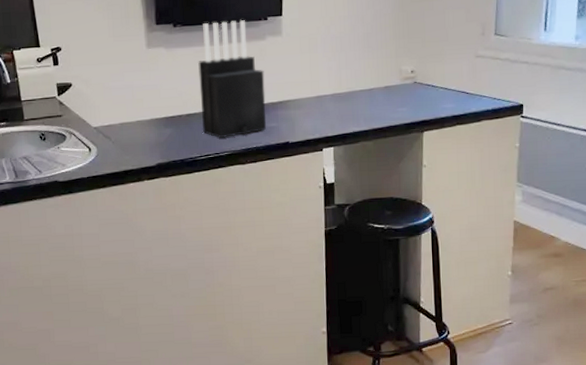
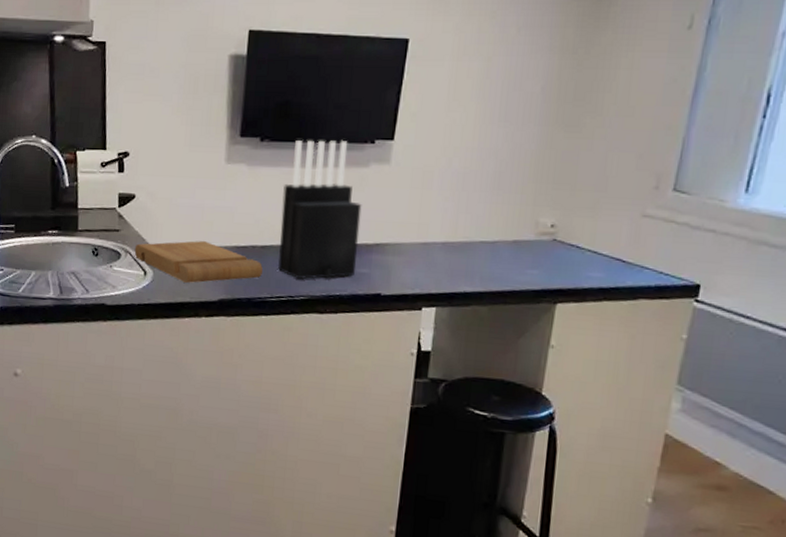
cutting board: none [77,116,190,153] -> present [134,241,263,283]

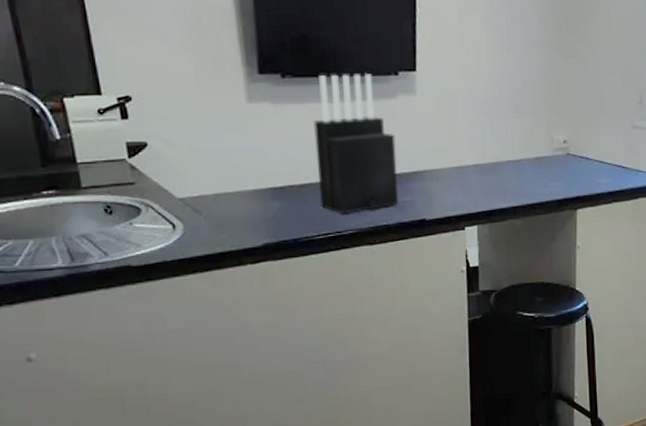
cutting board: present [134,241,263,283] -> none [156,186,305,231]

